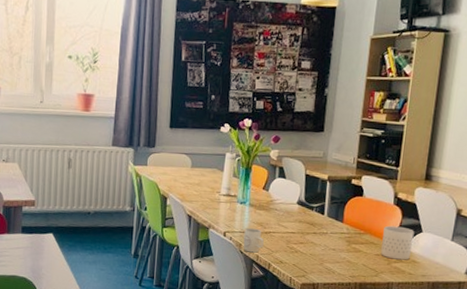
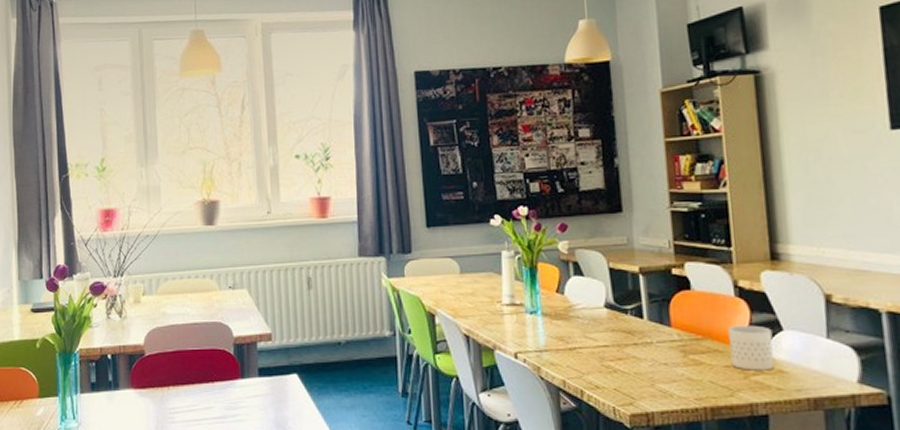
mug: present [243,227,264,253] -> none [541,344,570,377]

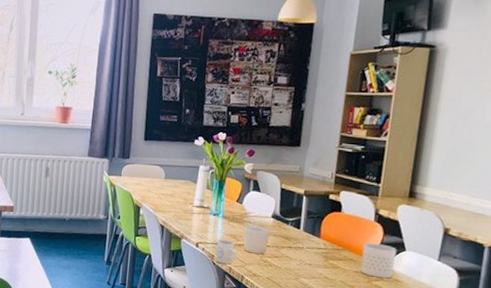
mug: none [541,344,570,377] -> present [215,239,237,265]
mug: none [573,322,607,358] -> present [243,226,270,254]

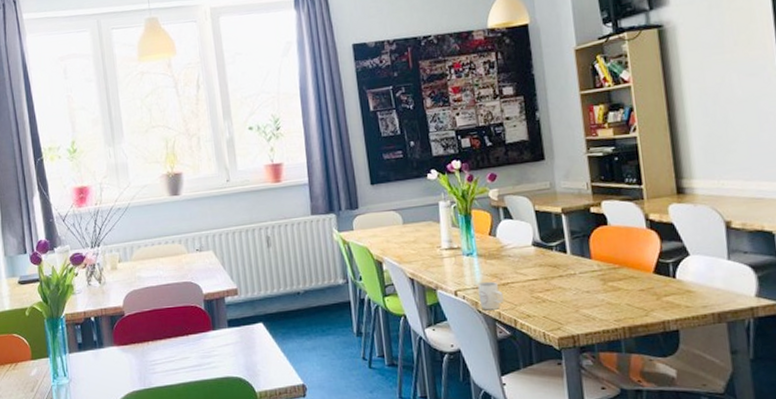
mug: present [243,226,270,254] -> none [505,259,536,292]
mug: present [360,242,397,279] -> none [642,252,683,293]

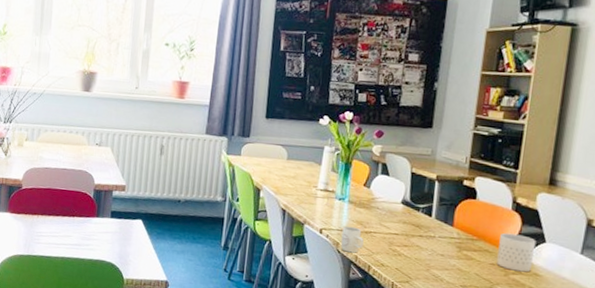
mug: none [642,252,683,293] -> present [497,232,537,273]

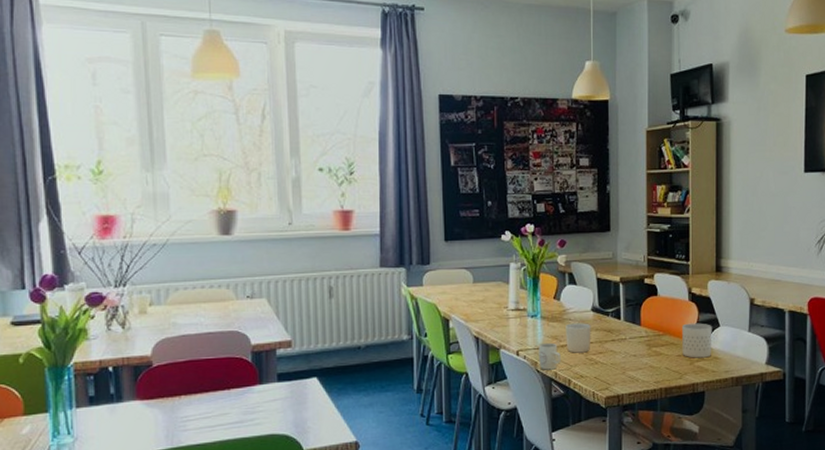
mug: none [370,212,399,243] -> present [566,323,591,353]

